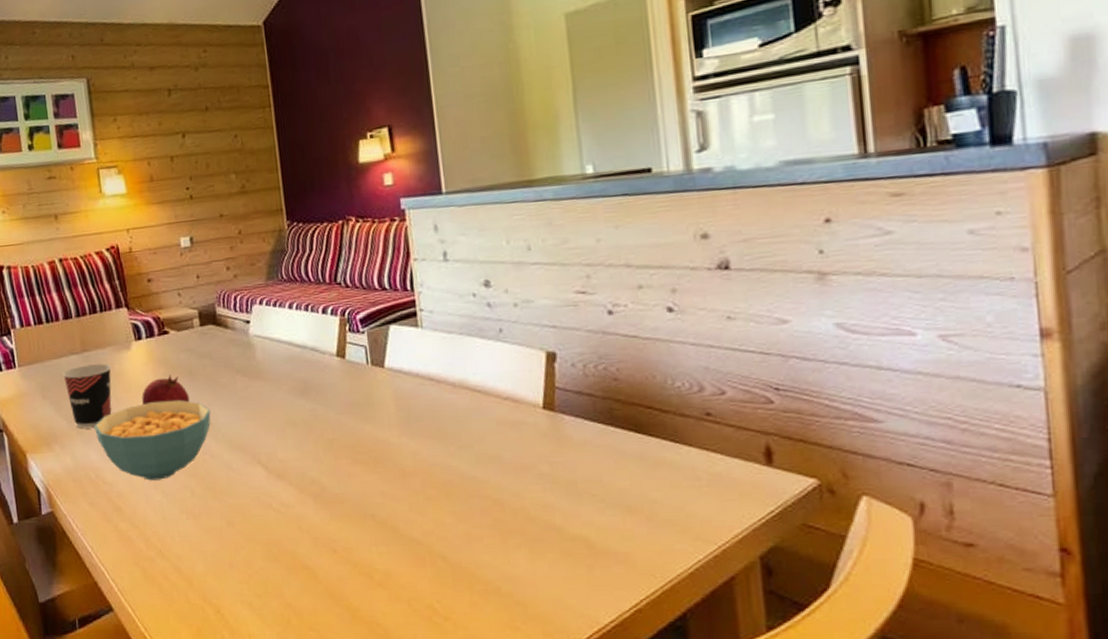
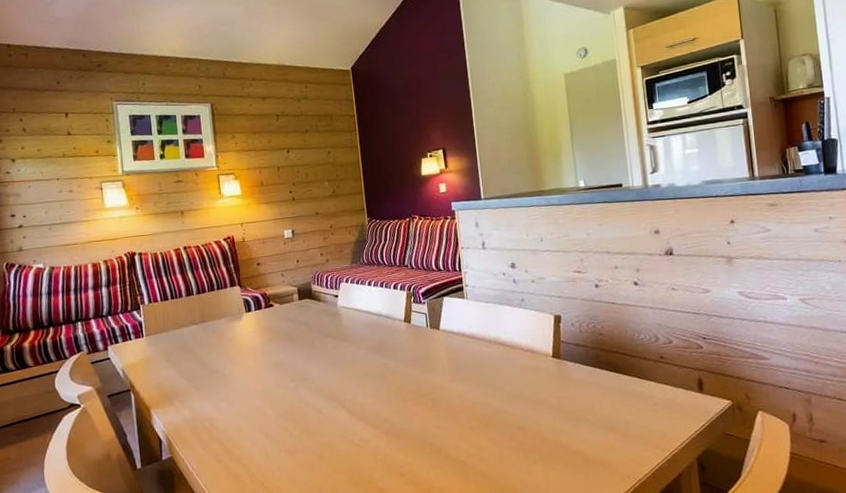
cup: present [62,363,112,429] -> none [183,332,226,386]
cereal bowl: present [94,400,211,481] -> none [210,360,306,426]
fruit: present [141,375,190,406] -> none [250,339,289,365]

